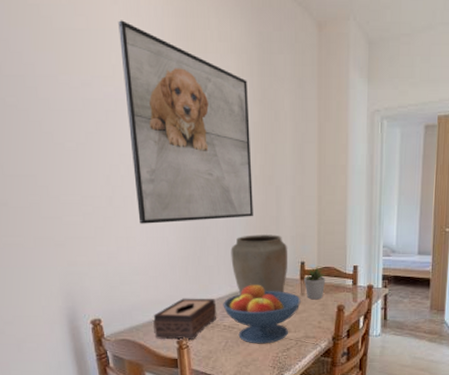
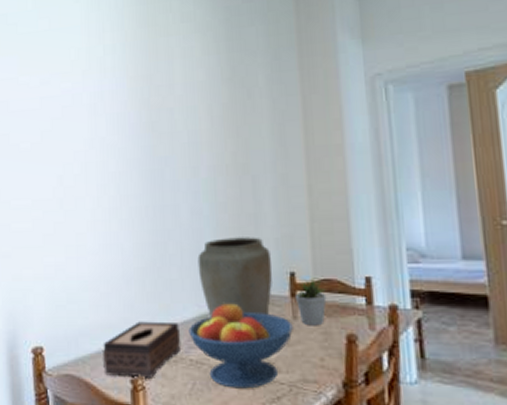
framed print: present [118,20,253,224] -> none [79,16,225,229]

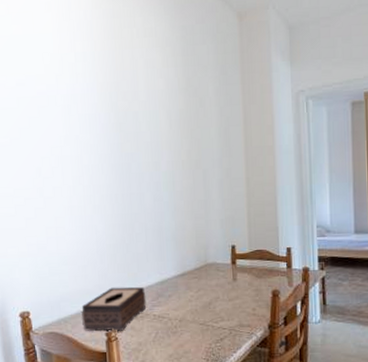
fruit bowl: present [188,302,293,389] -> none [152,269,233,335]
vase: present [197,237,272,318] -> none [159,218,218,282]
potted plant: present [294,278,327,326] -> none [234,249,258,285]

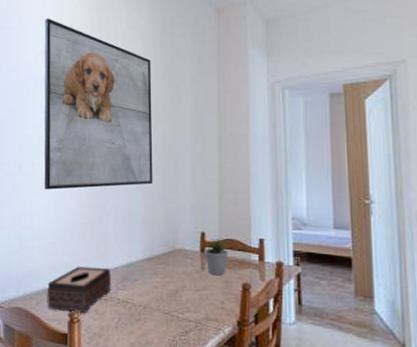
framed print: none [51,25,181,213] -> present [44,18,153,190]
potted plant: none [234,249,258,285] -> present [203,237,229,276]

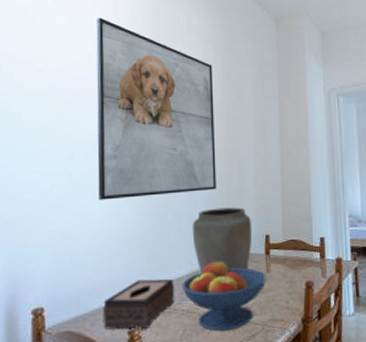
fruit bowl: none [118,253,201,324] -> present [182,260,266,331]
vase: none [128,202,186,266] -> present [192,207,252,274]
potted plant: present [203,237,229,276] -> none [268,239,292,277]

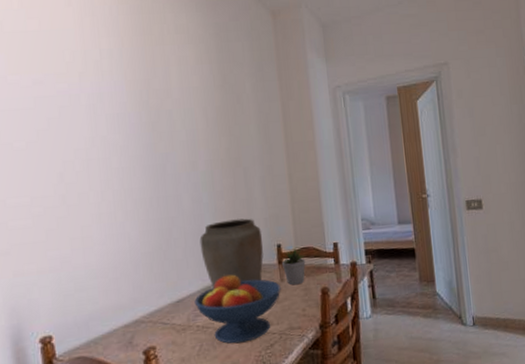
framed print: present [96,17,216,200] -> none [72,20,222,221]
tissue box: present [103,278,175,330] -> none [114,296,189,352]
potted plant: none [268,239,292,277] -> present [281,247,306,285]

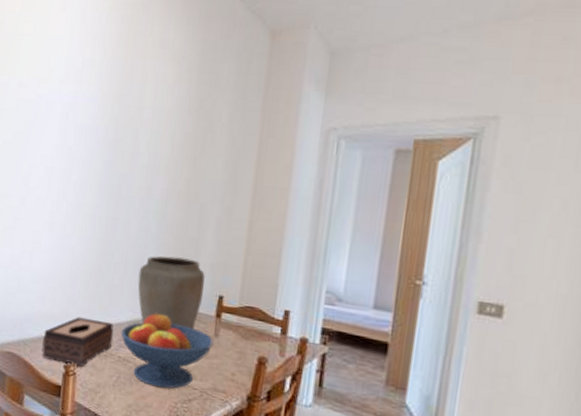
tissue box: none [114,296,189,352] -> present [42,316,114,367]
potted plant: present [281,247,306,285] -> none [219,303,248,346]

